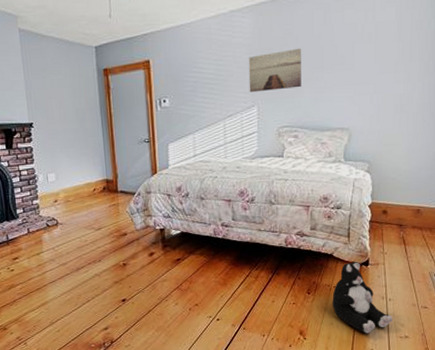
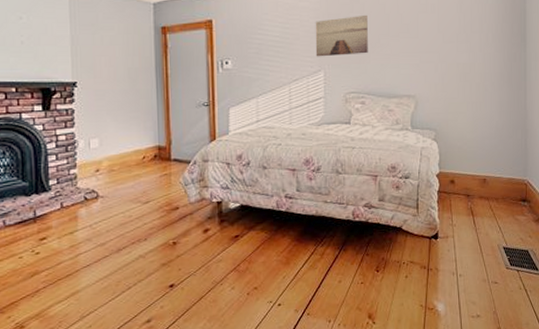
plush toy: present [332,261,393,333] -> none [402,234,464,314]

